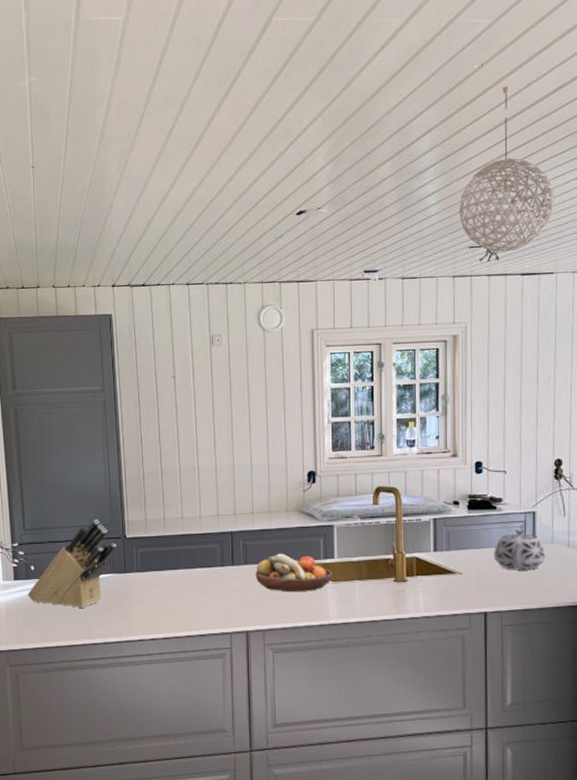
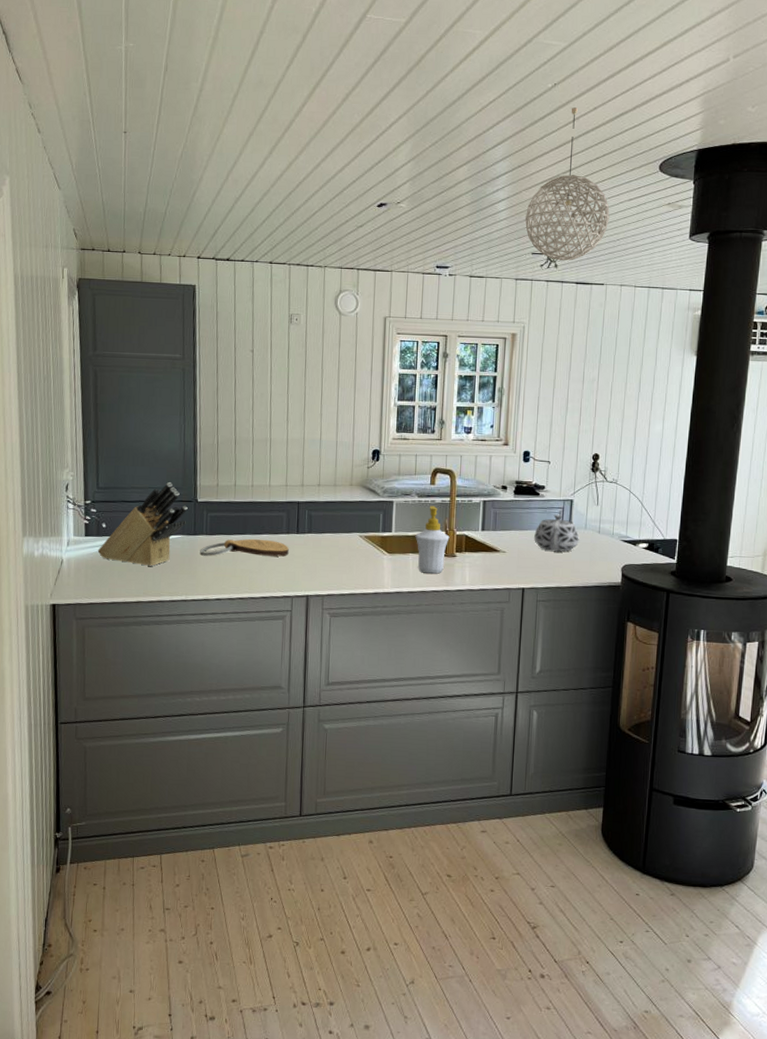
cutting board: none [131,573,225,594] -> present [200,538,289,557]
fruit bowl: present [255,553,332,592] -> none [318,524,389,562]
soap bottle: none [360,527,399,601] -> present [415,505,450,574]

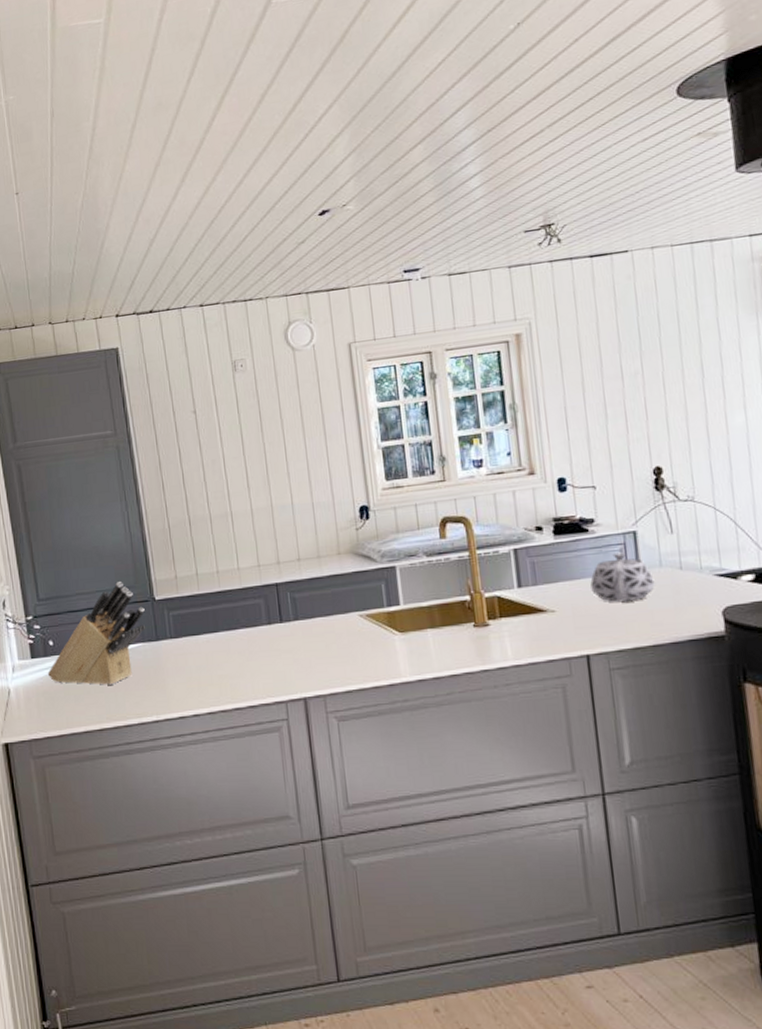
cutting board: present [200,538,289,557] -> none [166,635,274,665]
soap bottle: present [415,505,450,574] -> none [431,564,477,652]
pendant light: present [525,107,610,261] -> none [508,45,621,234]

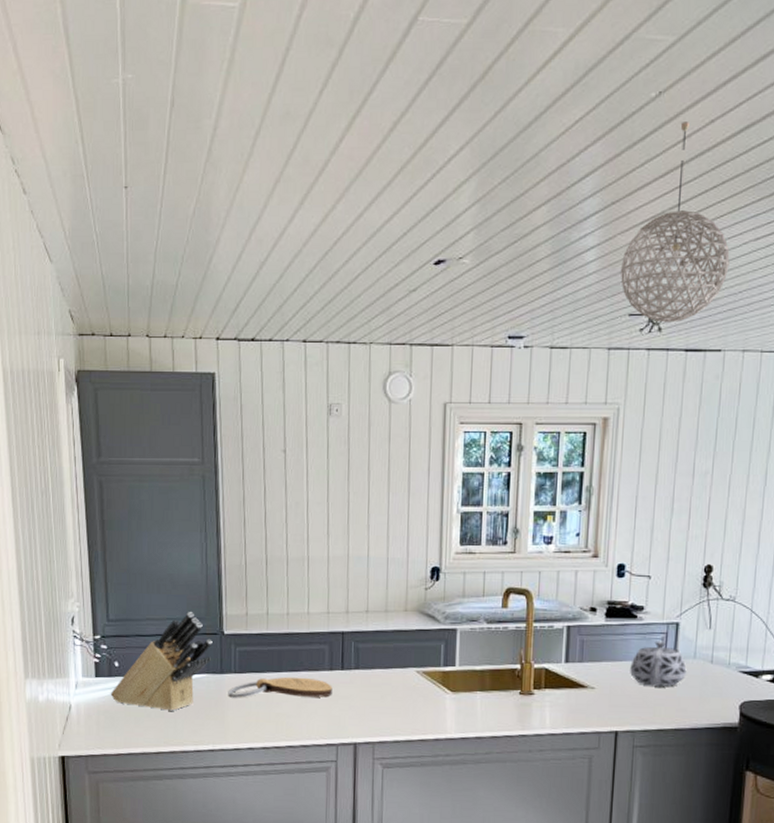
cutting board: none [166,635,274,665] -> present [228,676,333,698]
pendant light: none [508,45,621,234] -> present [621,122,730,323]

